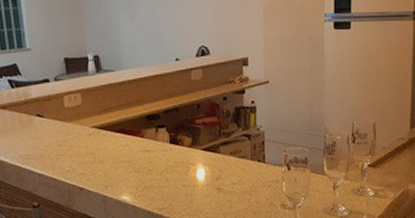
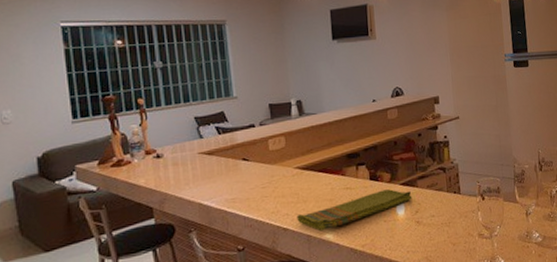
dish towel: none [93,154,214,193] -> present [296,189,412,232]

